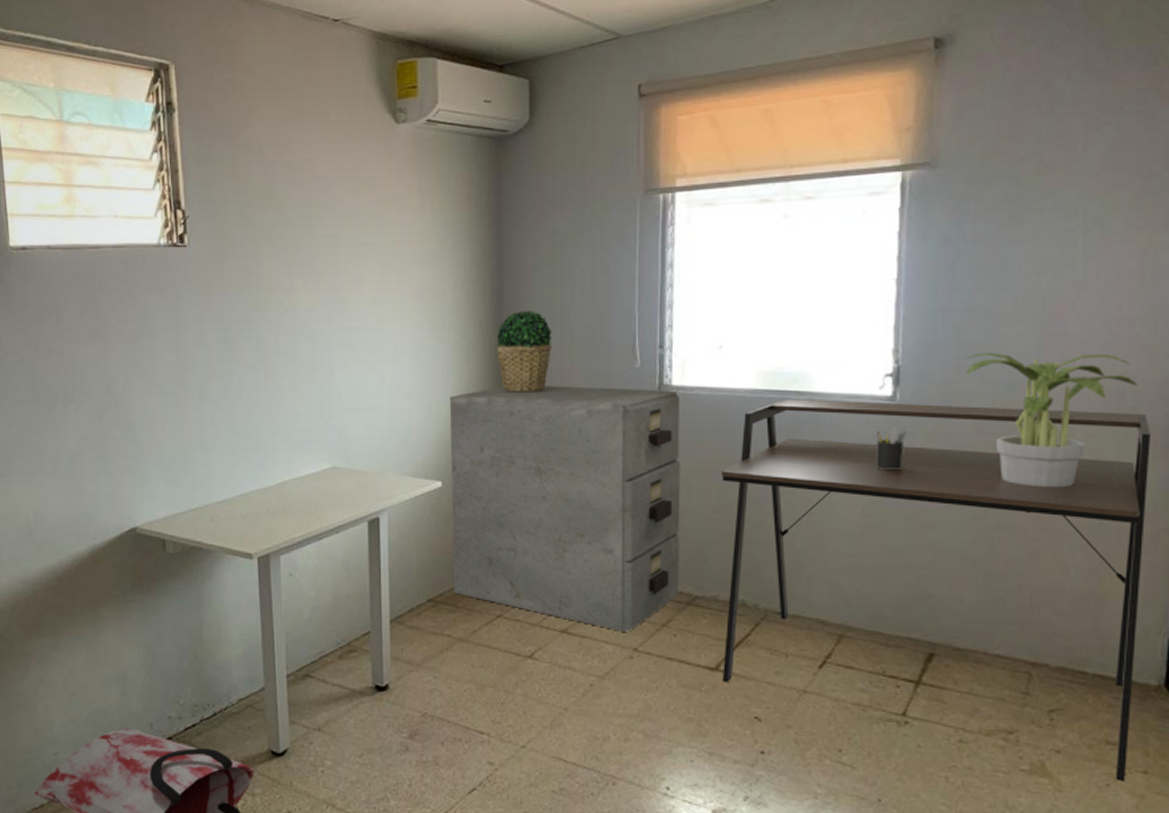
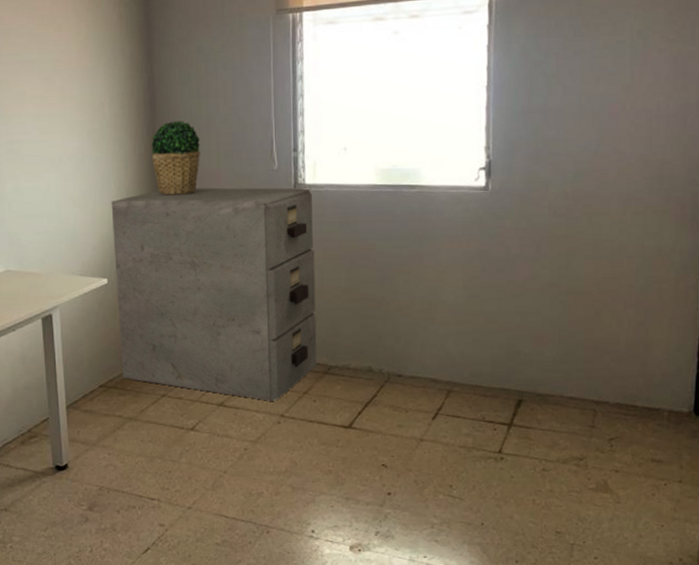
desk: present [721,399,1150,781] -> none [349,192,682,490]
pen holder: present [875,426,906,471] -> none [473,211,497,250]
potted plant: present [965,352,1137,487] -> none [542,145,672,257]

